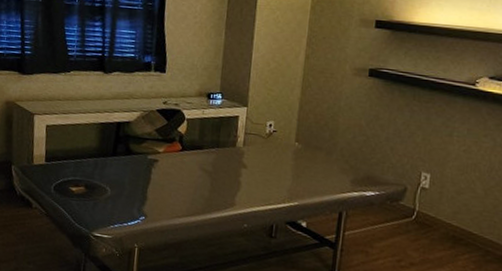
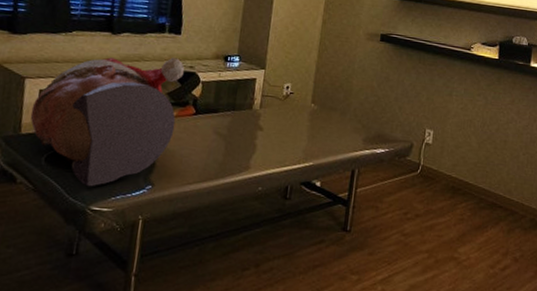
bust sculpture: none [40,95,170,215] -> present [30,57,185,187]

